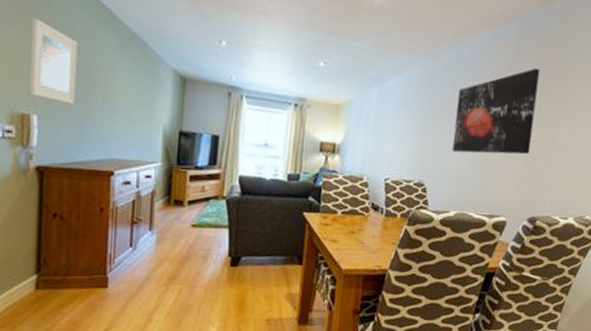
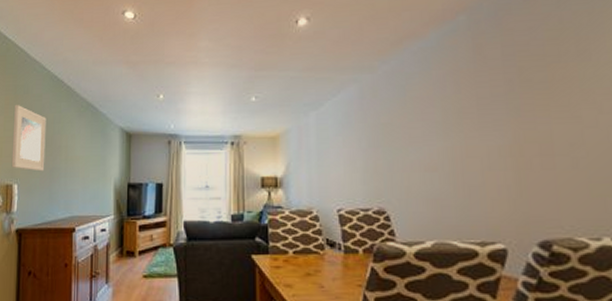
wall art: present [452,68,540,155] -> none [410,58,519,169]

